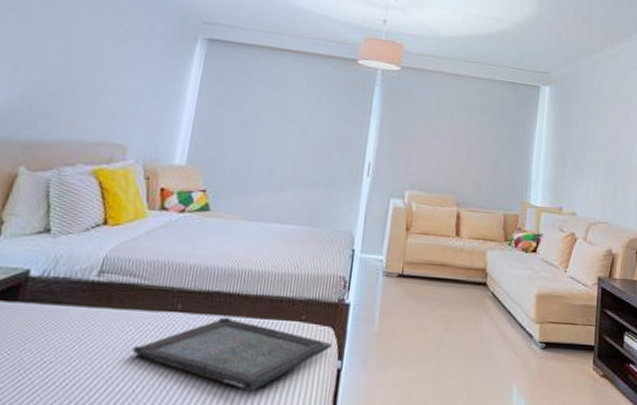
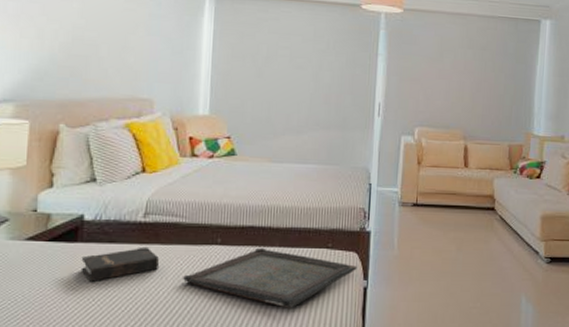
hardback book: none [15,310,108,351] -> present [80,246,159,283]

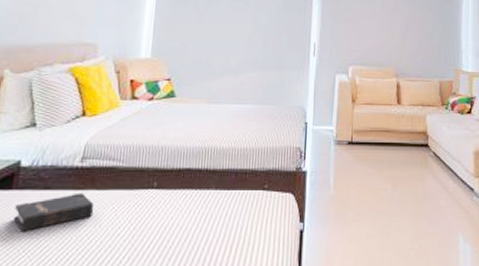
serving tray: present [183,247,357,310] -> none [117,190,293,256]

